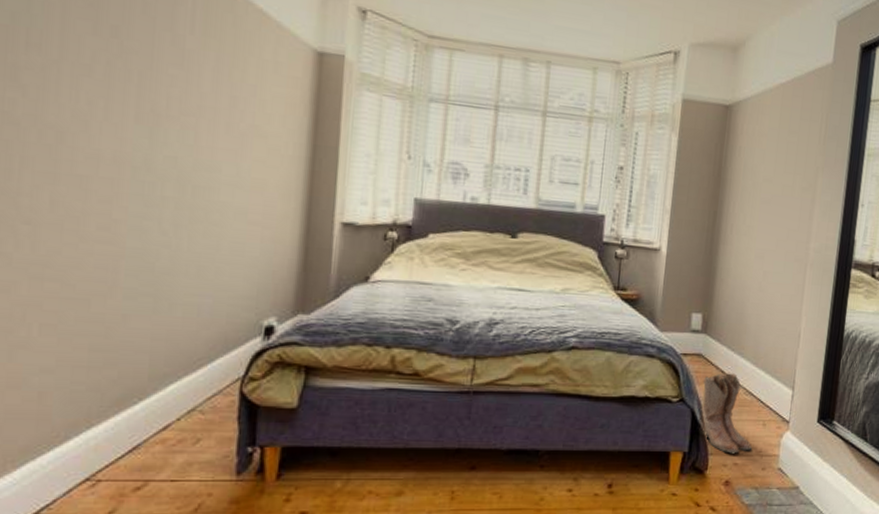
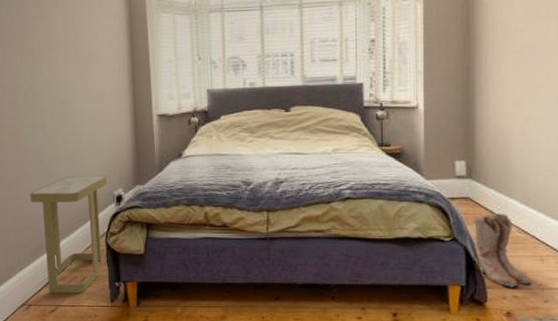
side table: none [122,294,254,462] -> present [30,176,107,293]

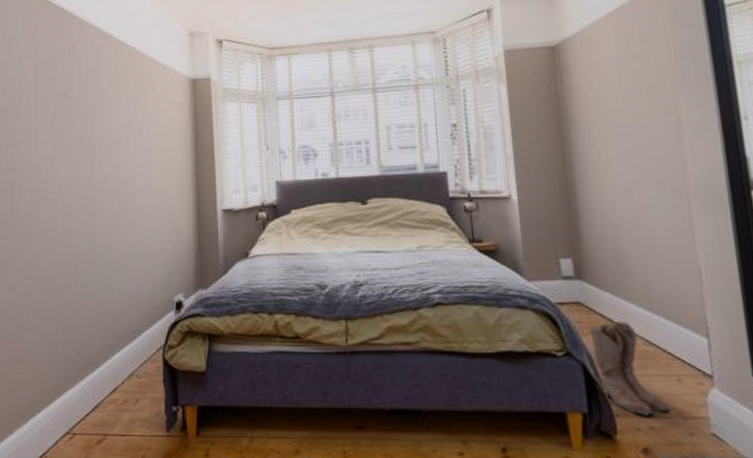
side table: present [30,176,107,293] -> none [82,279,166,420]

